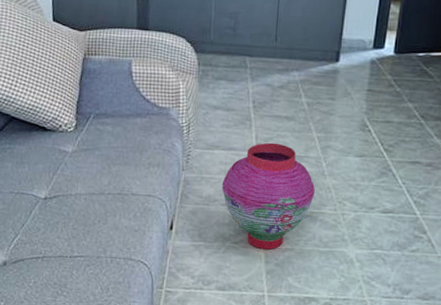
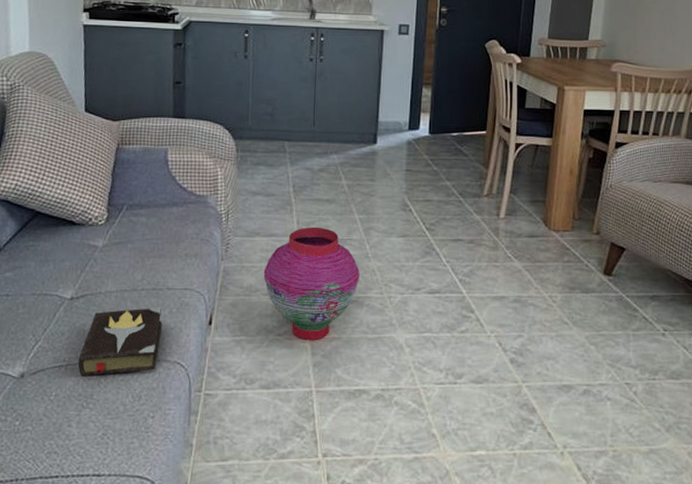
hardback book: none [52,210,128,269] -> present [78,306,163,377]

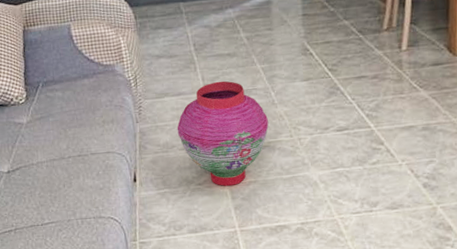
hardback book: present [78,306,163,377] -> none [24,170,93,238]

